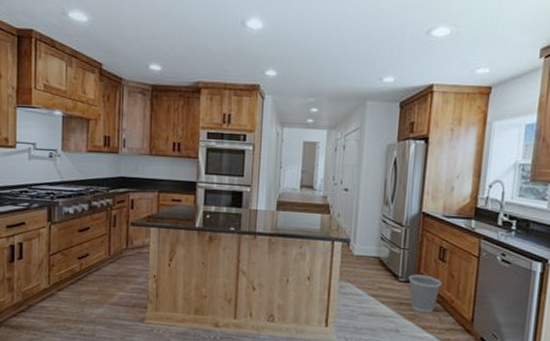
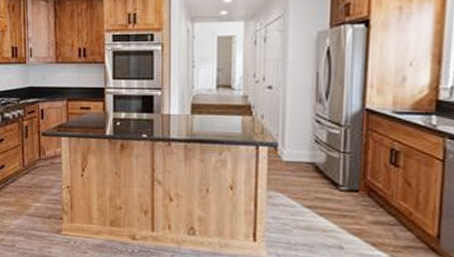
wastebasket: present [408,274,442,314] -> none [352,182,396,228]

